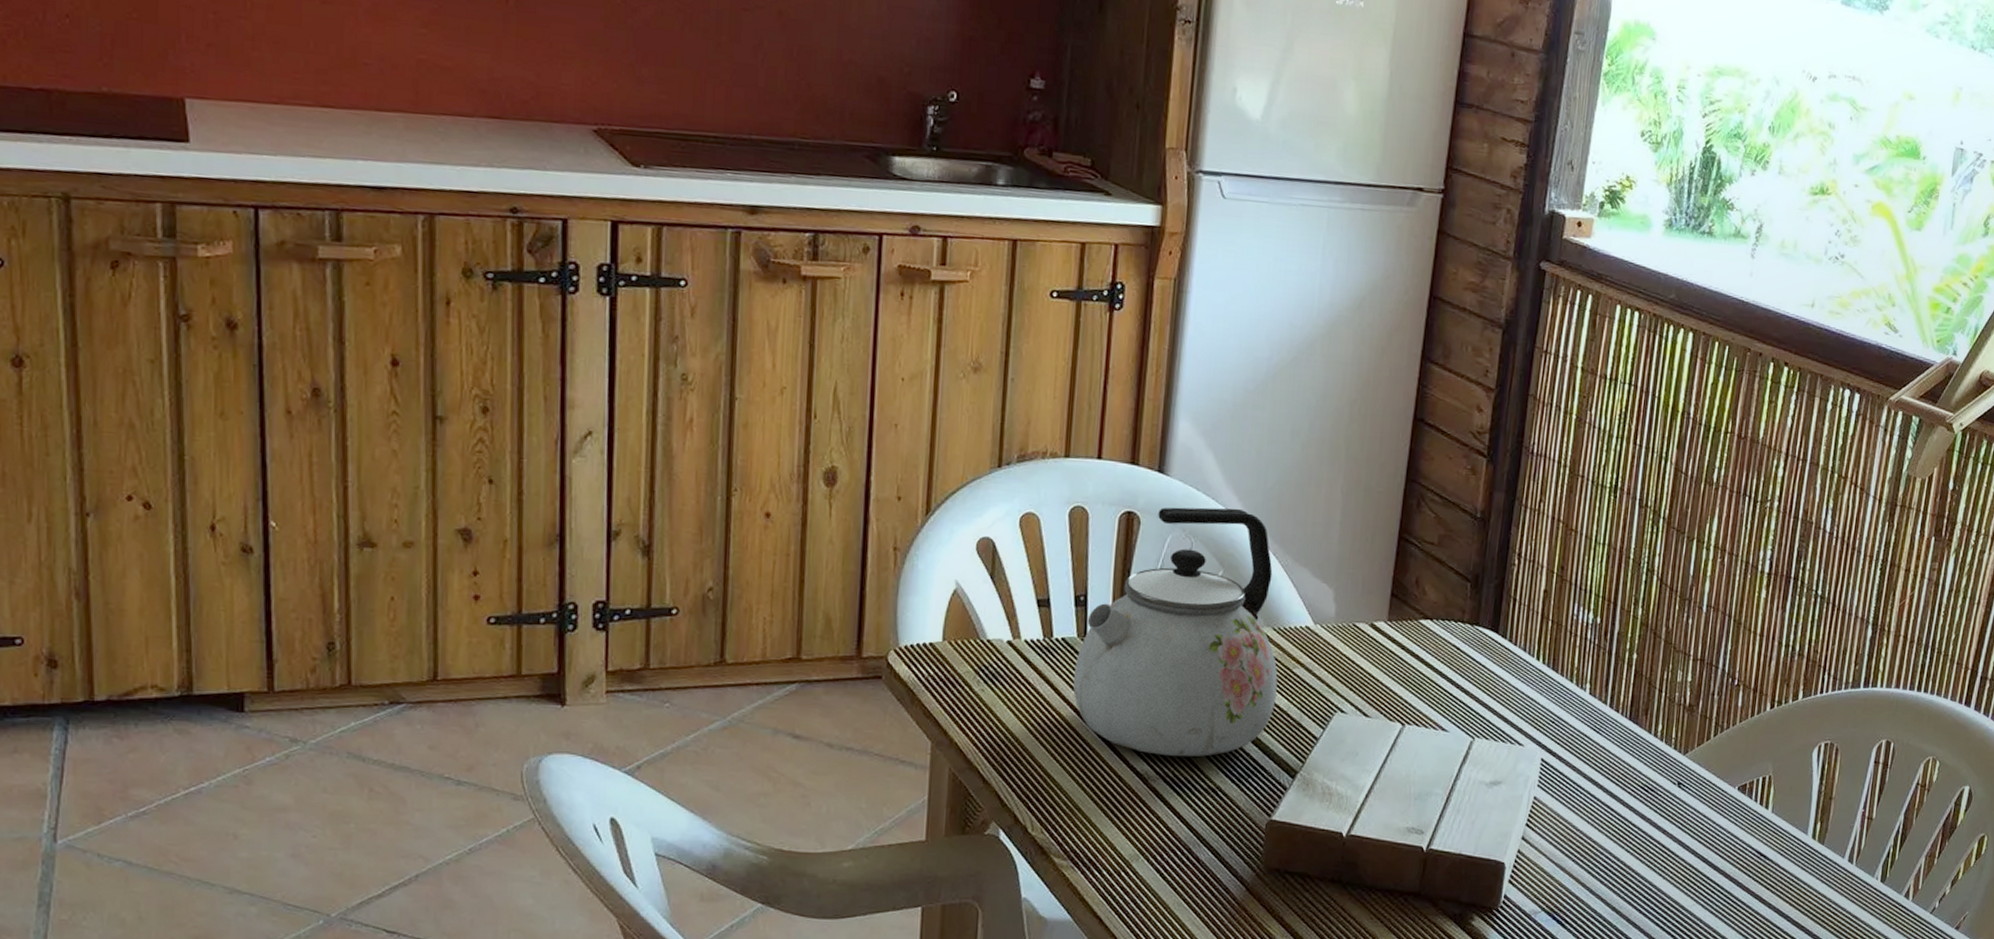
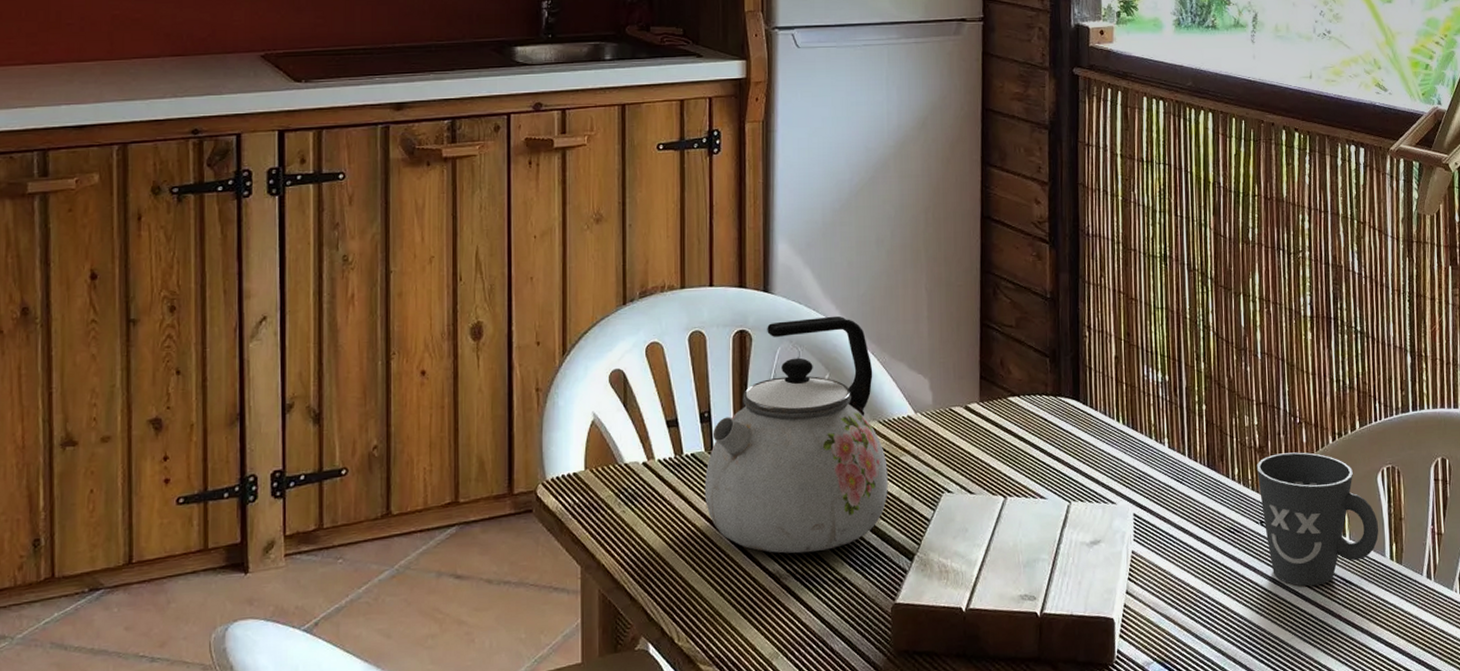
mug: none [1682,714,1806,856] -> present [1256,452,1379,587]

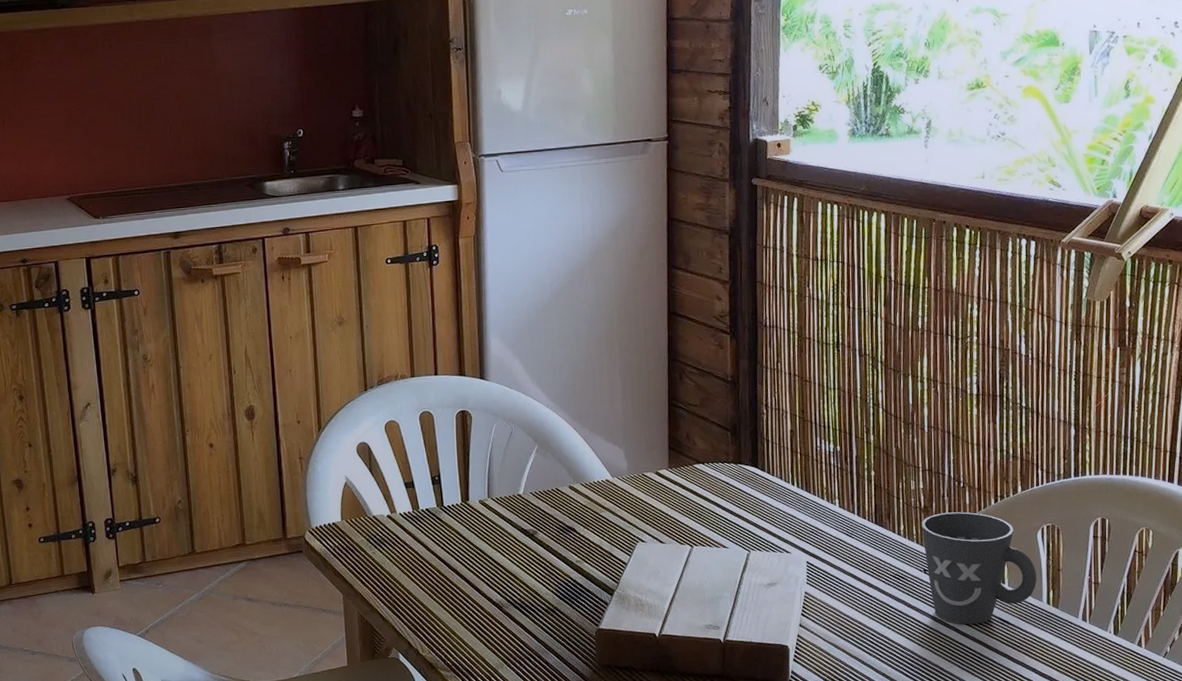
kettle: present [704,315,888,554] -> none [437,398,591,588]

